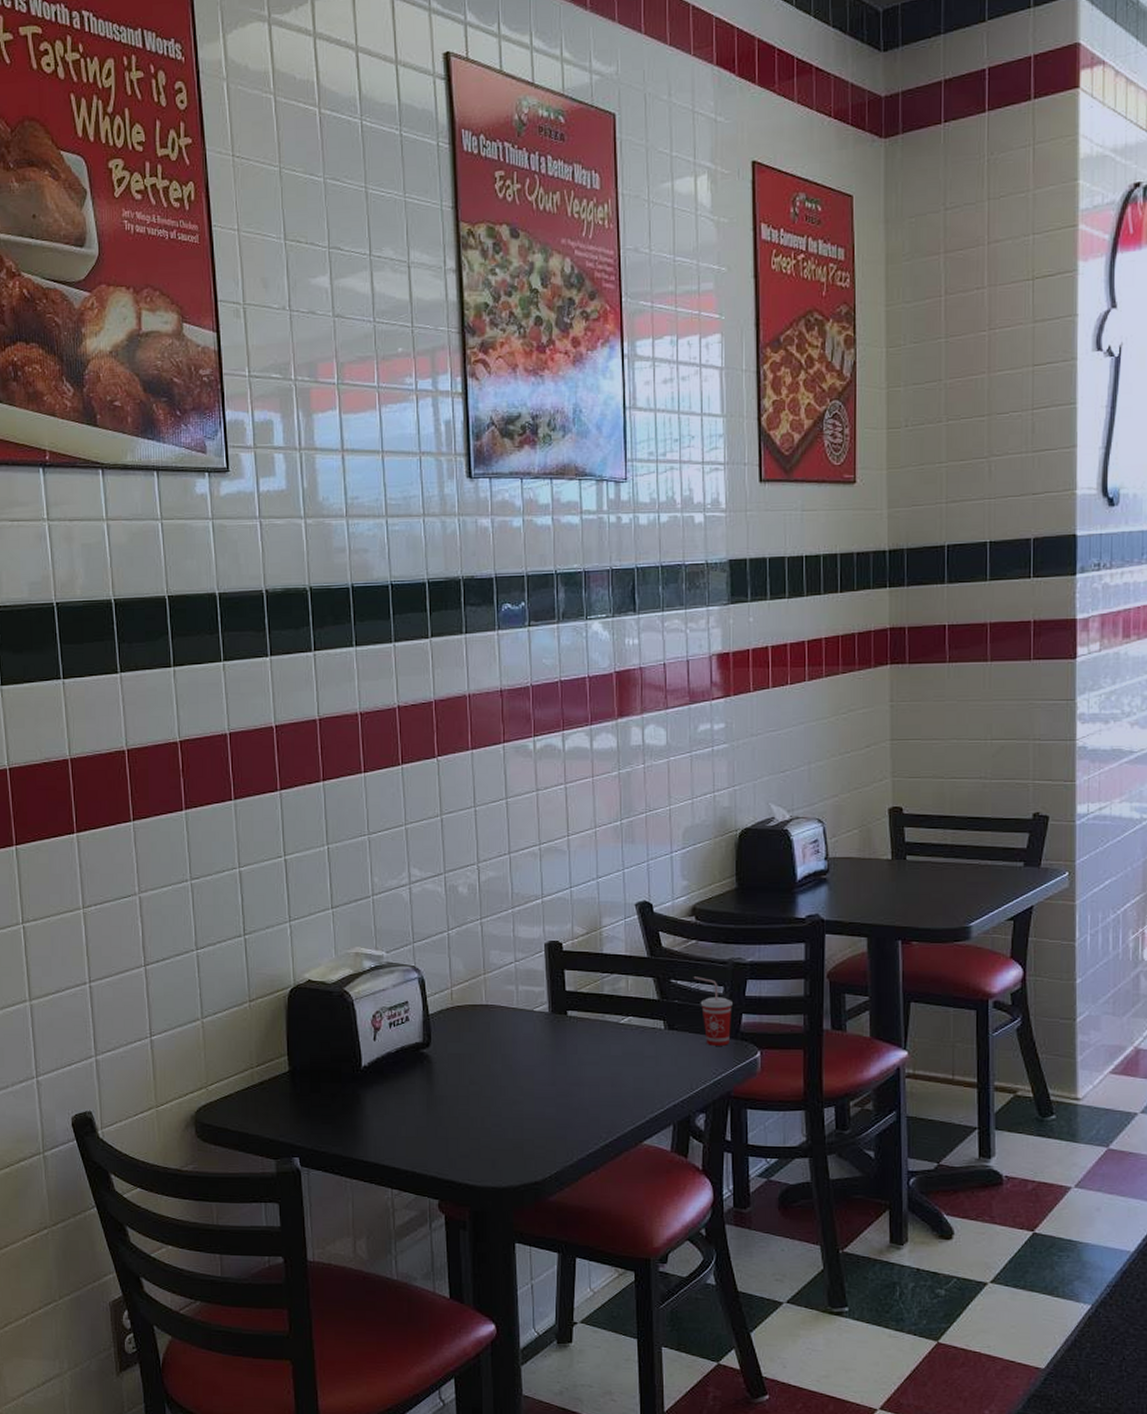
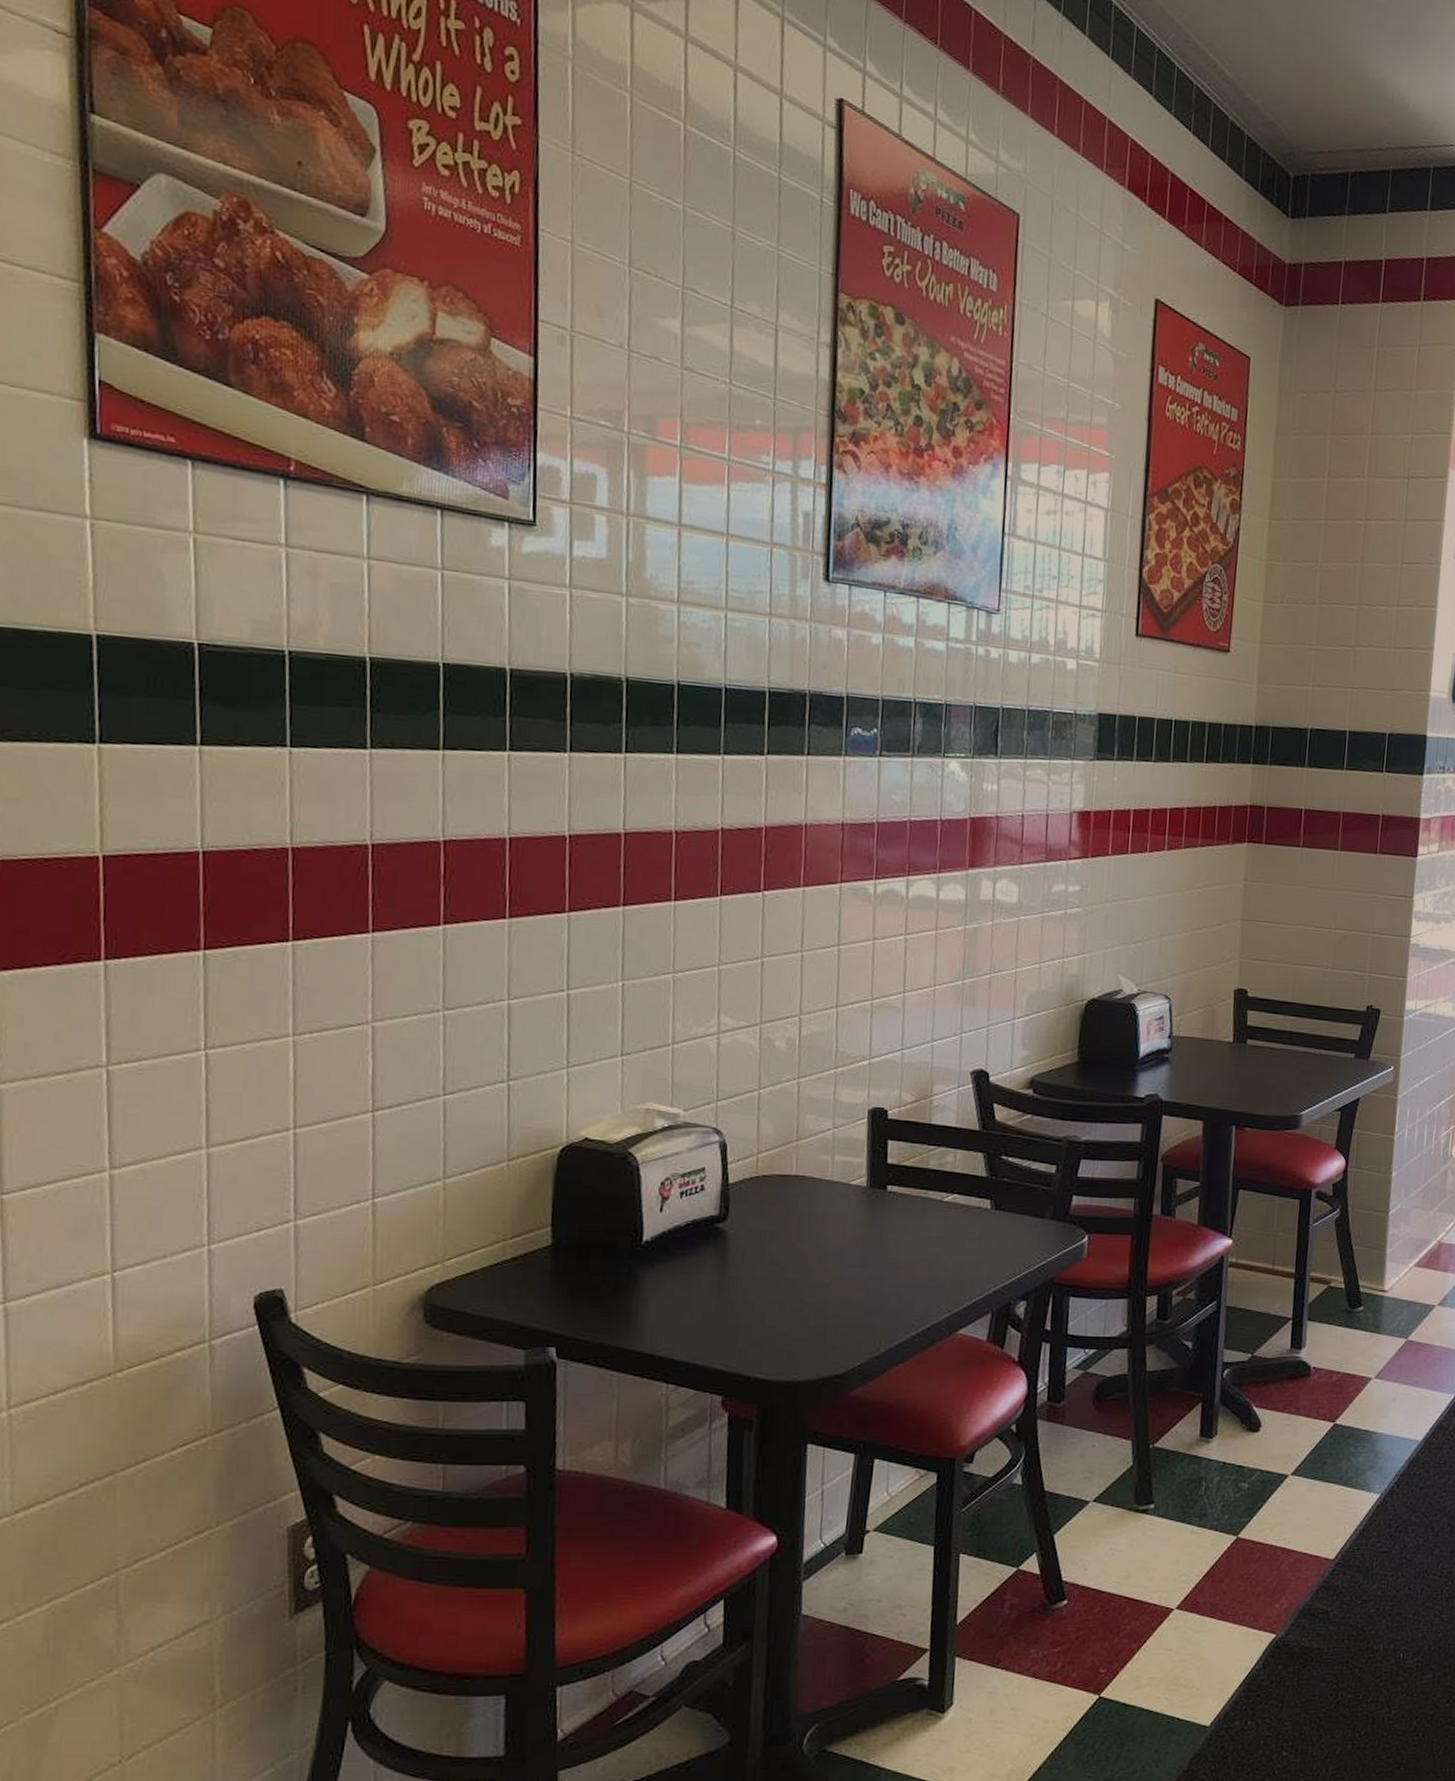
beverage cup: present [693,976,732,1046] -> none [1025,1153,1064,1229]

